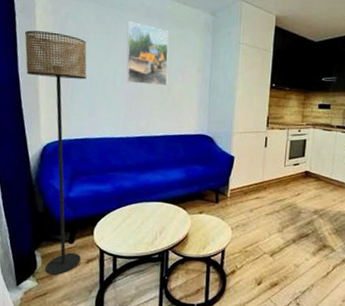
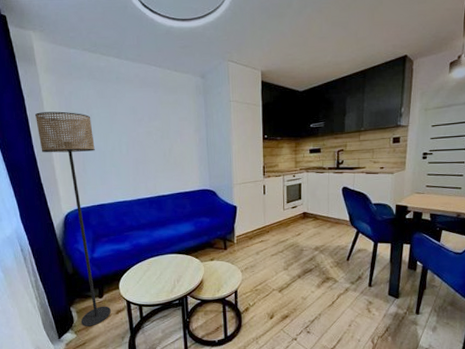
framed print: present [126,21,169,87] -> none [125,93,168,150]

